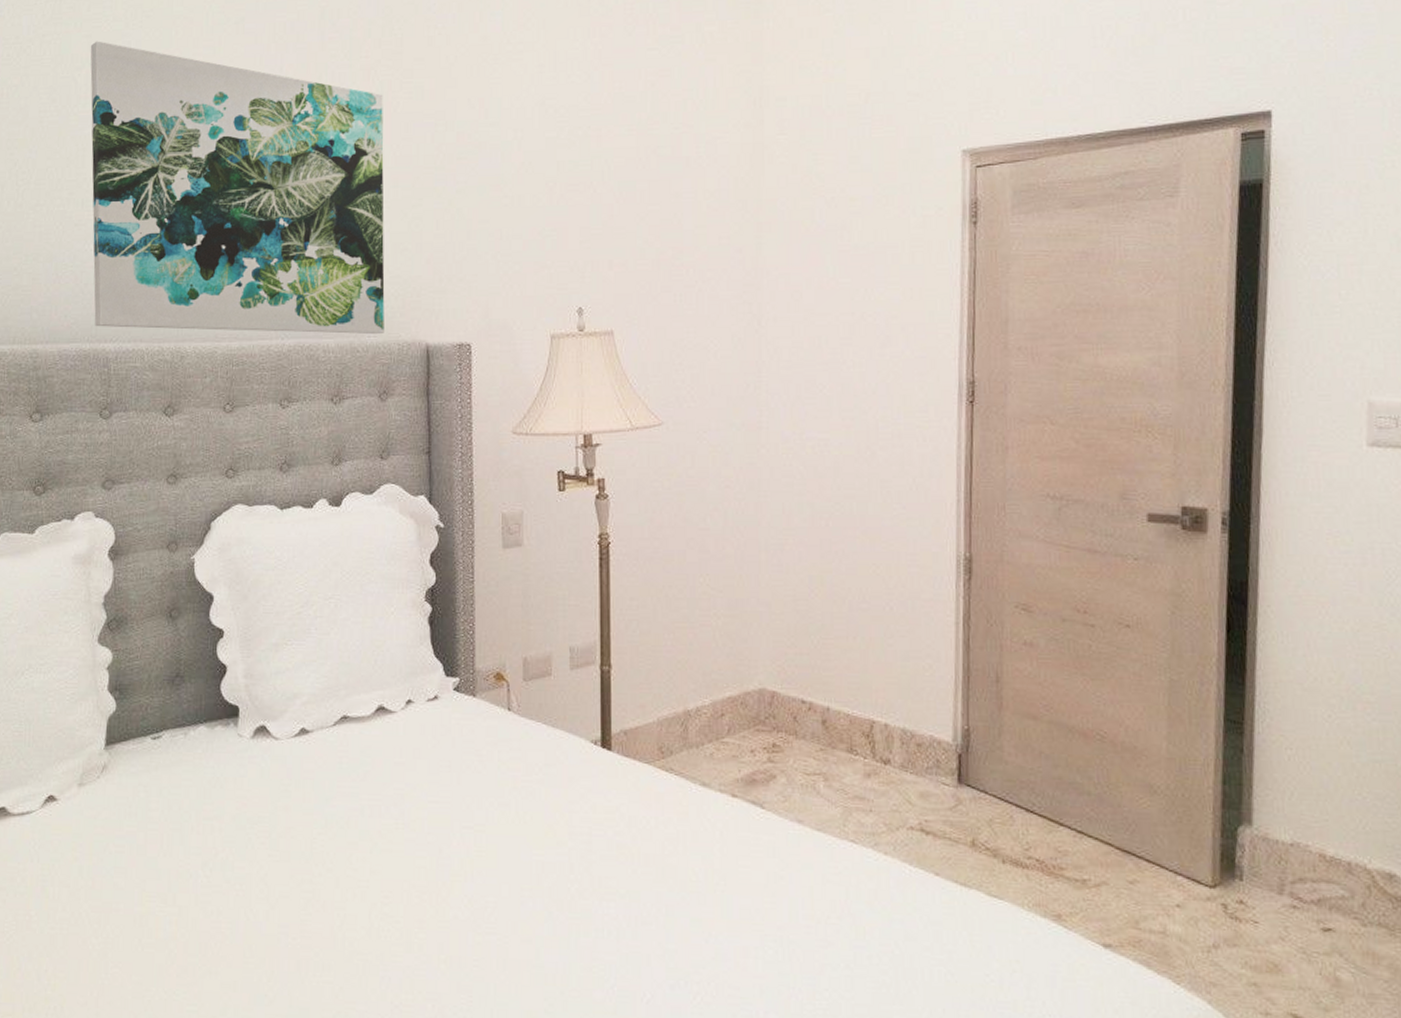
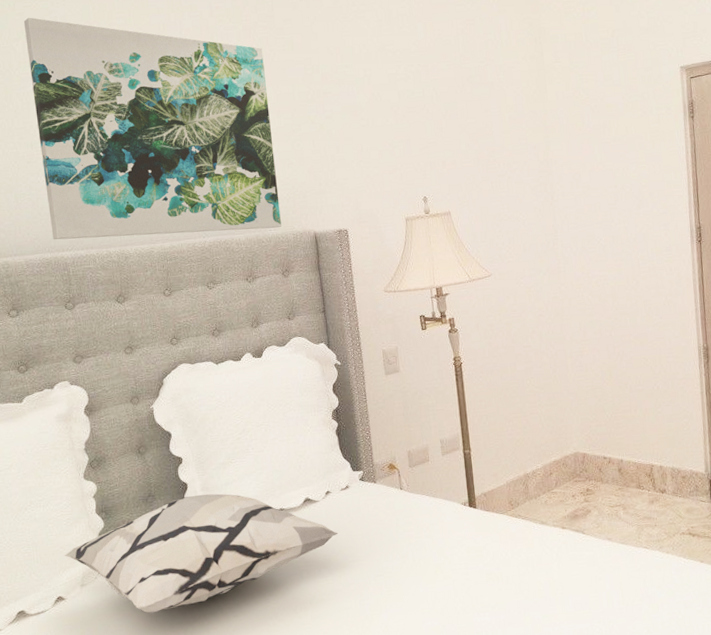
decorative pillow: none [62,682,418,835] -> present [64,493,339,613]

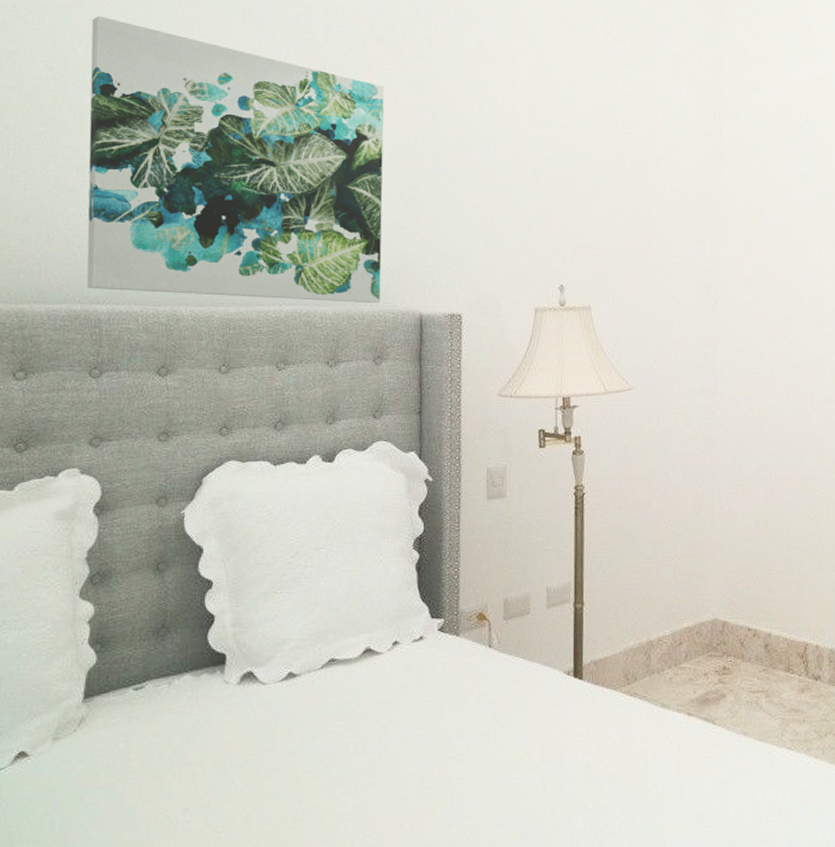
decorative pillow: present [64,493,339,613] -> none [37,631,403,784]

